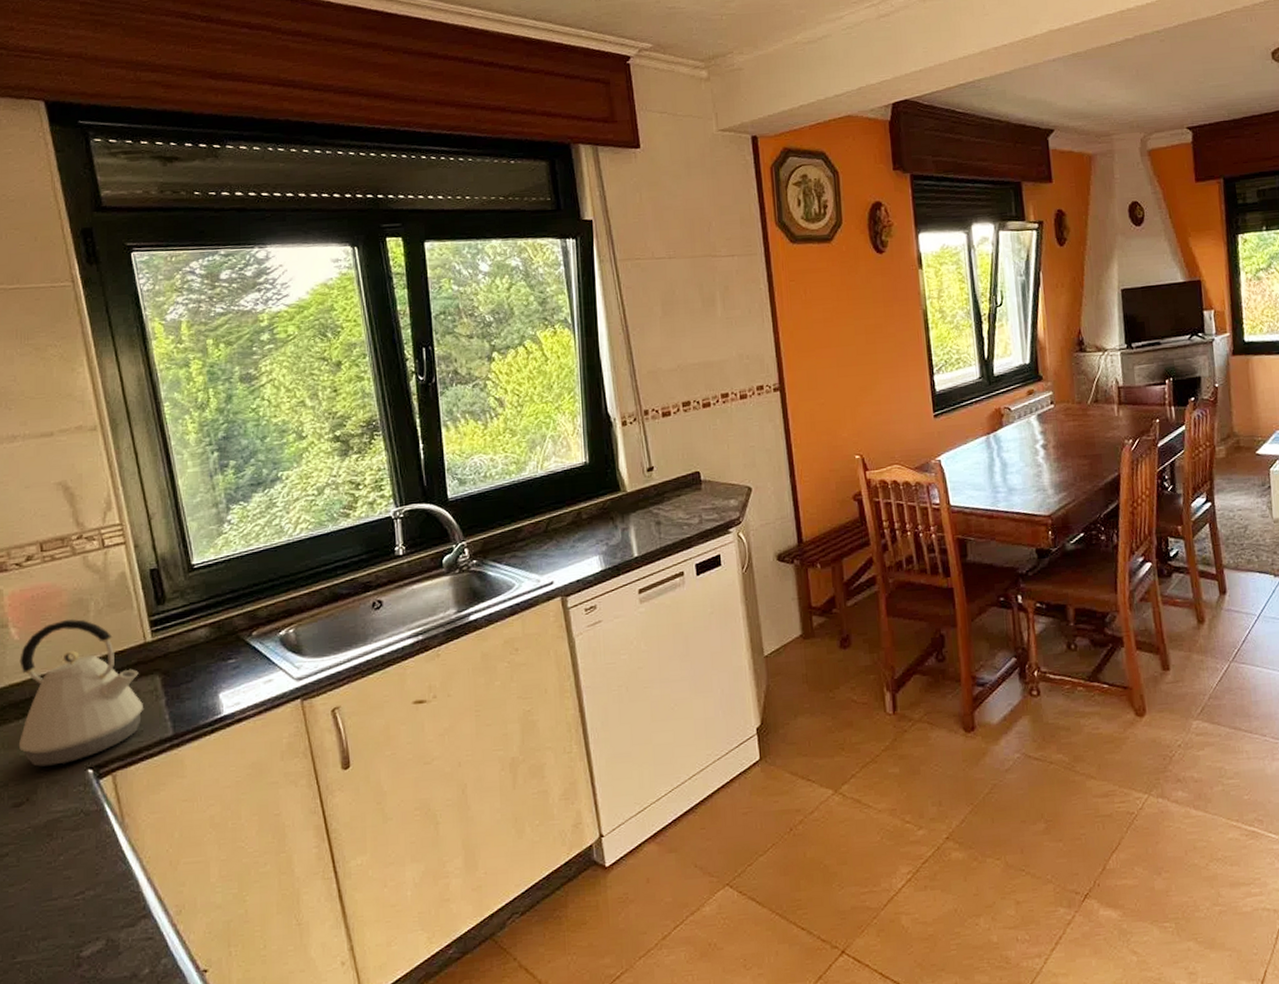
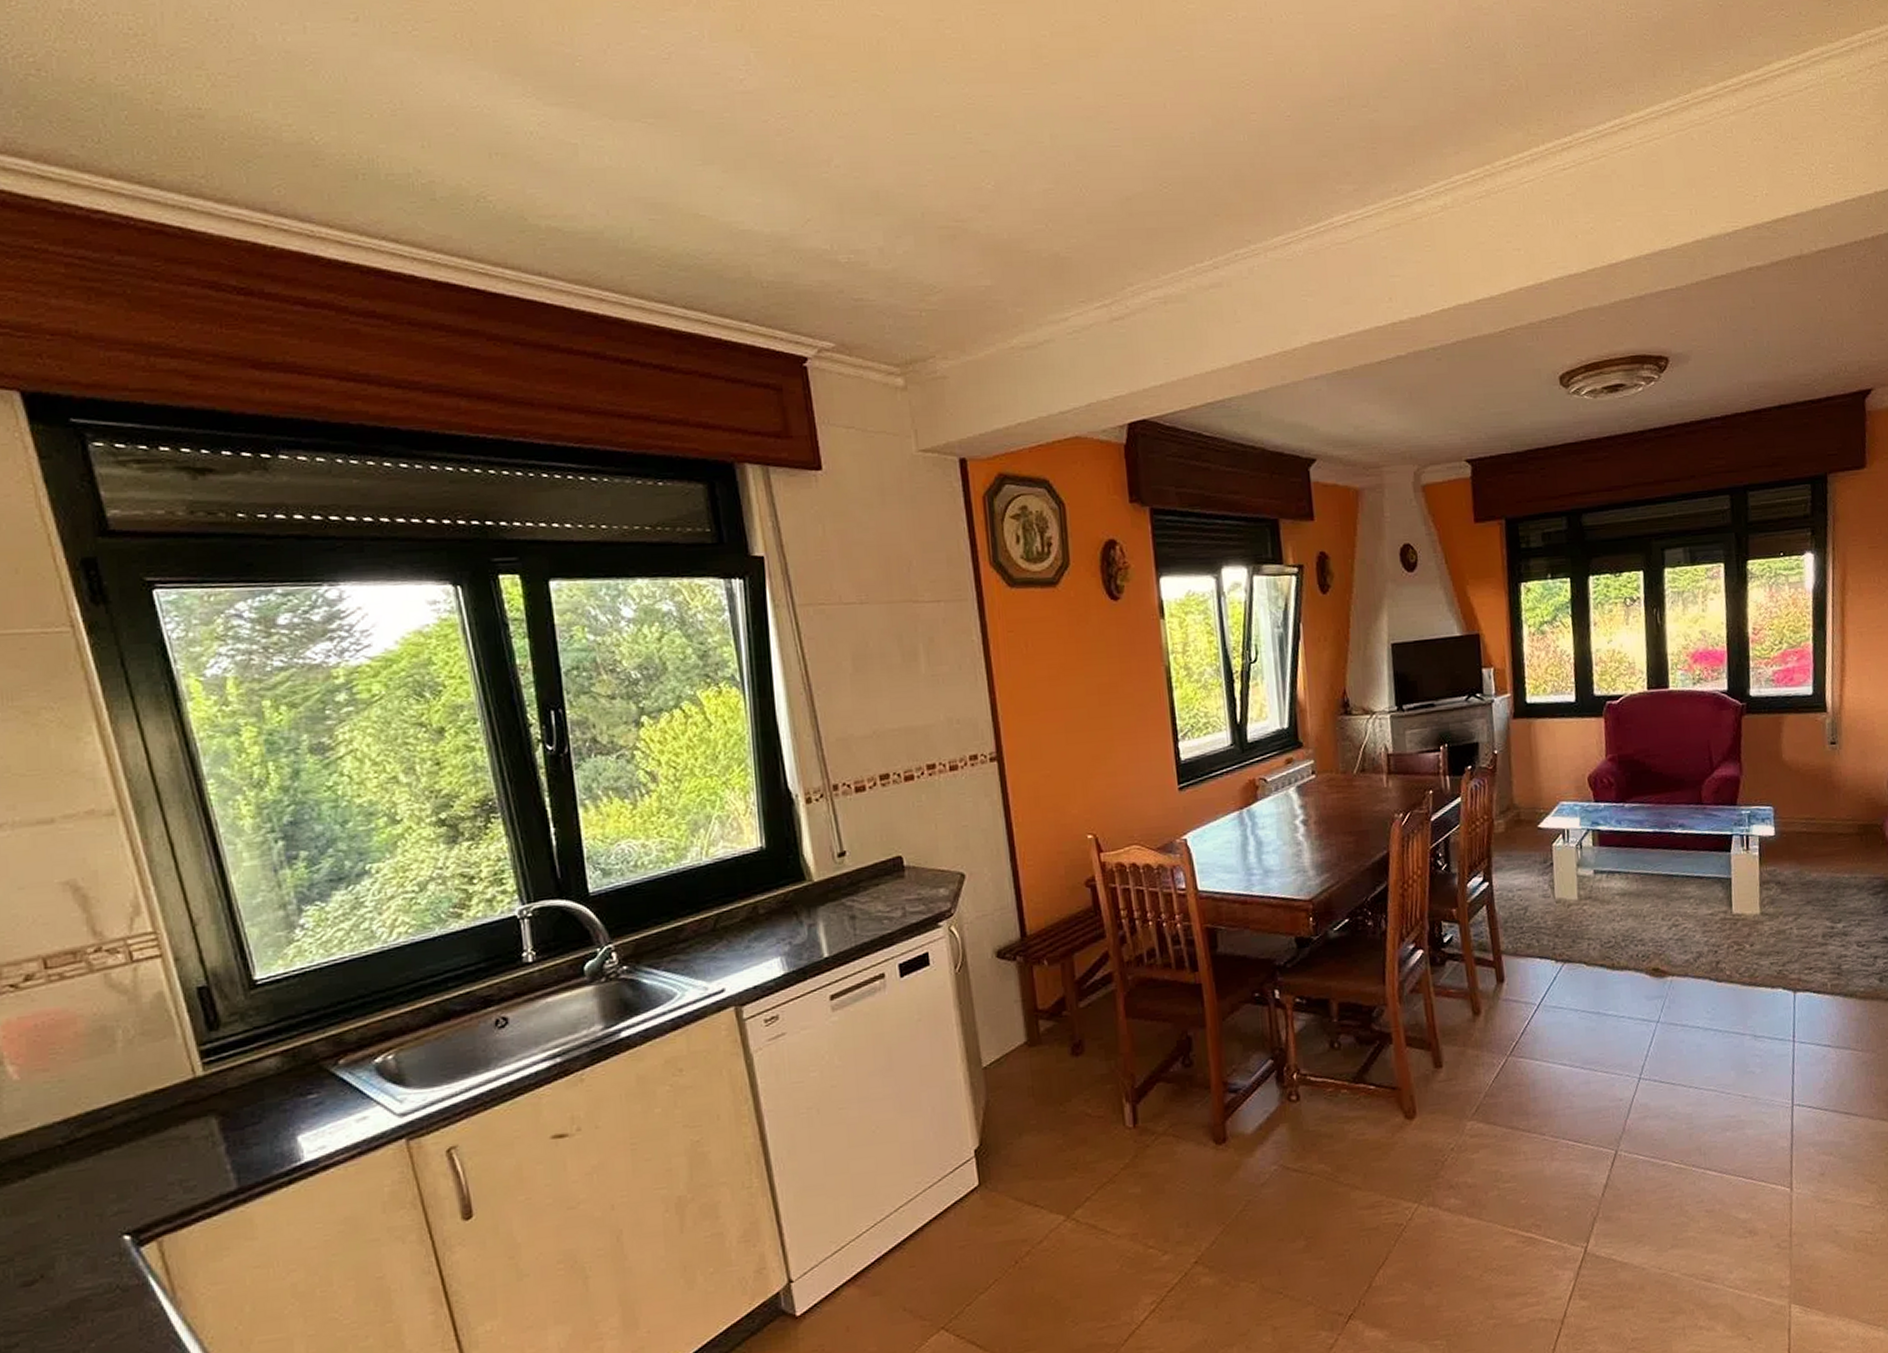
kettle: present [18,618,143,767] -> none [21,1051,196,1236]

